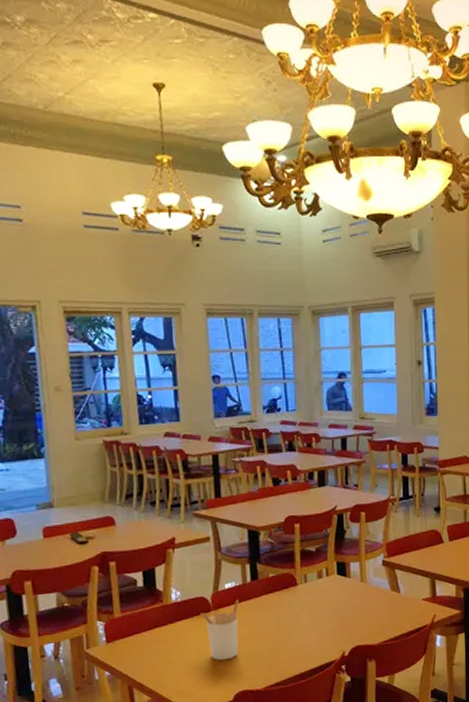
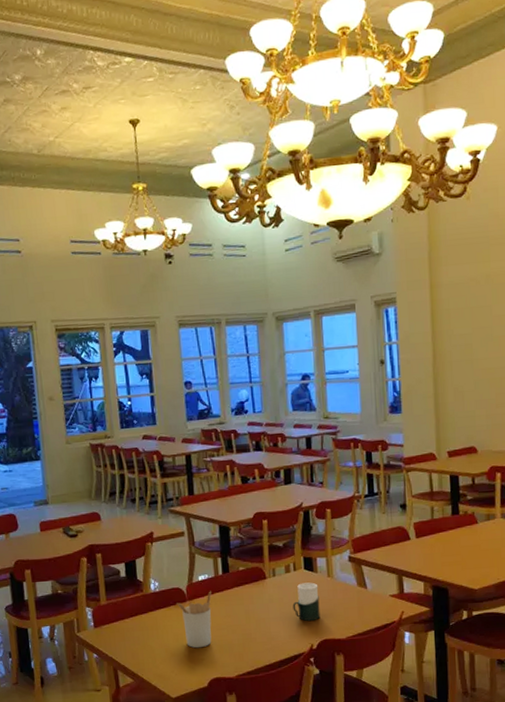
cup: none [324,588,353,628] -> present [292,582,320,622]

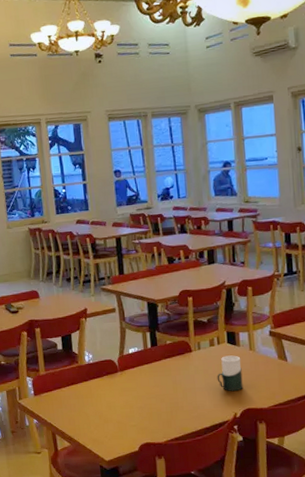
utensil holder: present [177,591,212,648] -> none [109,363,142,416]

